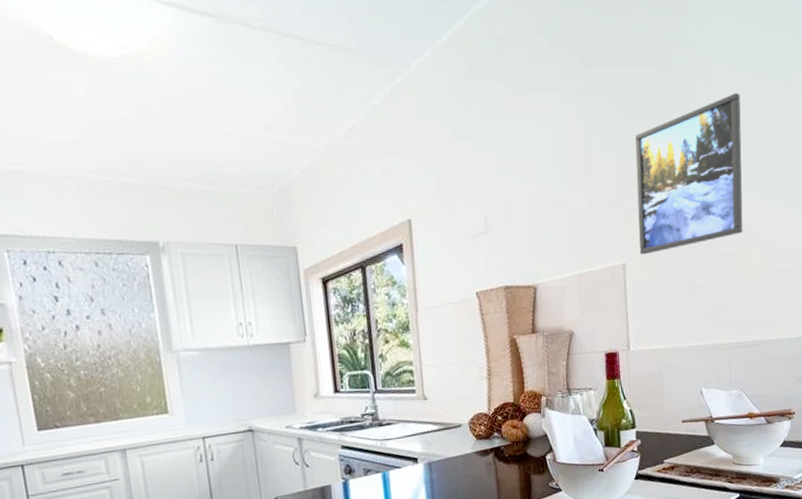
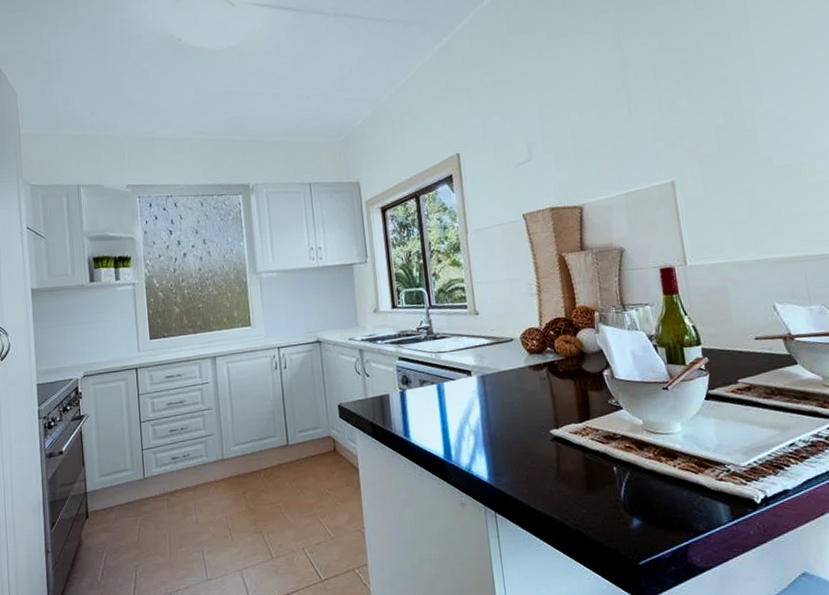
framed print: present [635,93,743,255] -> none [674,15,804,173]

